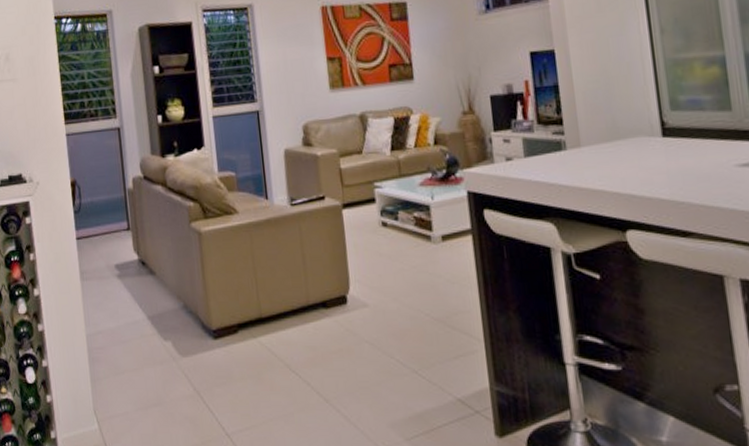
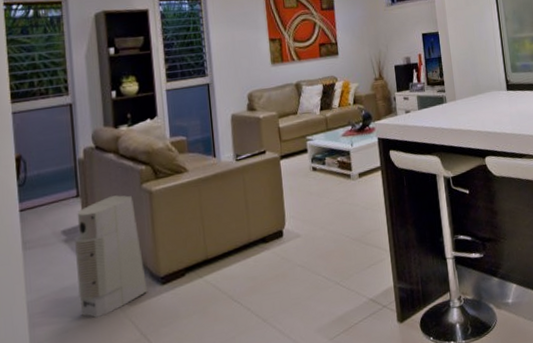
air purifier: none [127,233,199,364] -> present [75,195,147,319]

